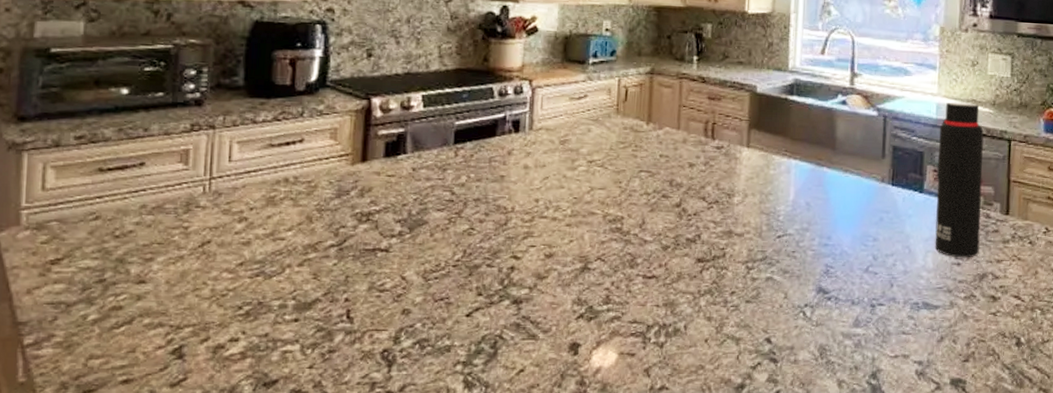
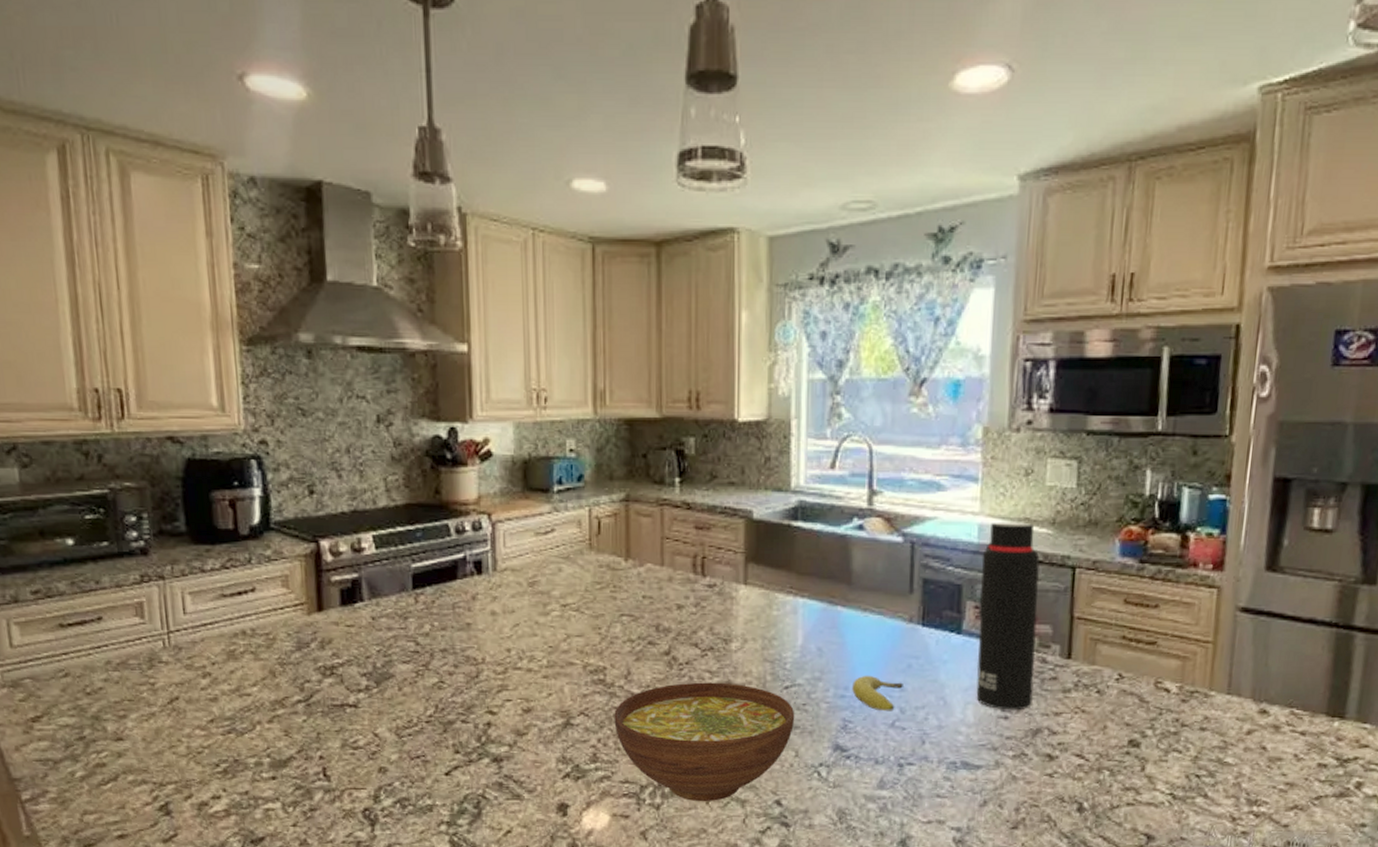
bowl: none [627,231,786,340] -> present [614,682,795,802]
fruit: none [834,226,876,258] -> present [852,675,903,712]

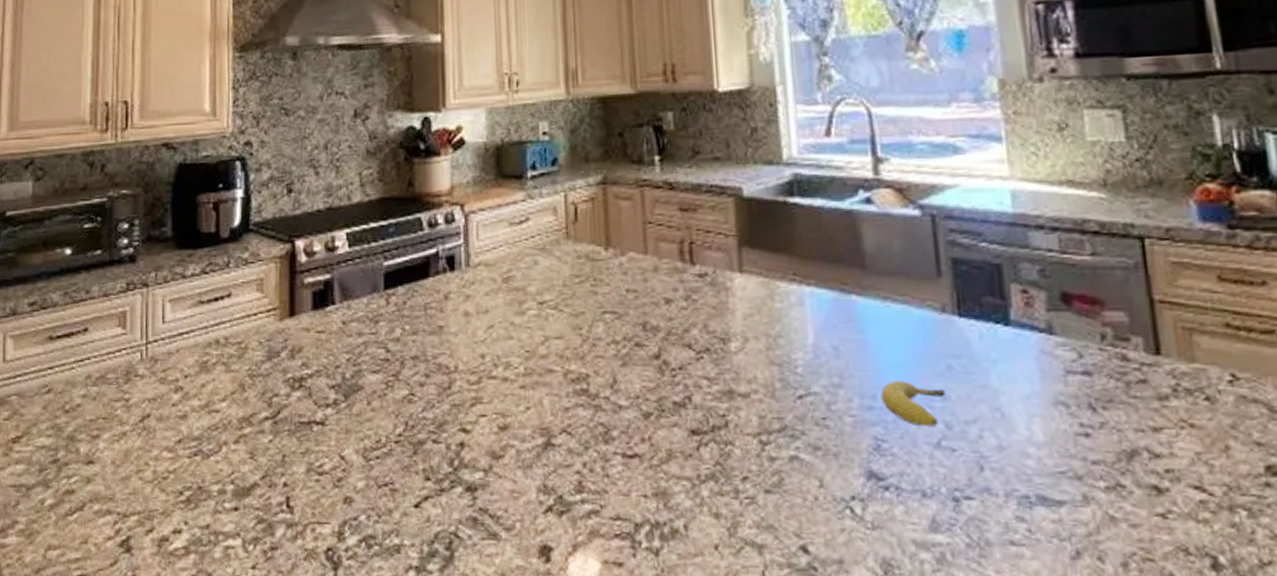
bowl: present [614,682,795,802] -> none [600,391,815,547]
water bottle: present [976,522,1040,711] -> none [1020,185,1119,425]

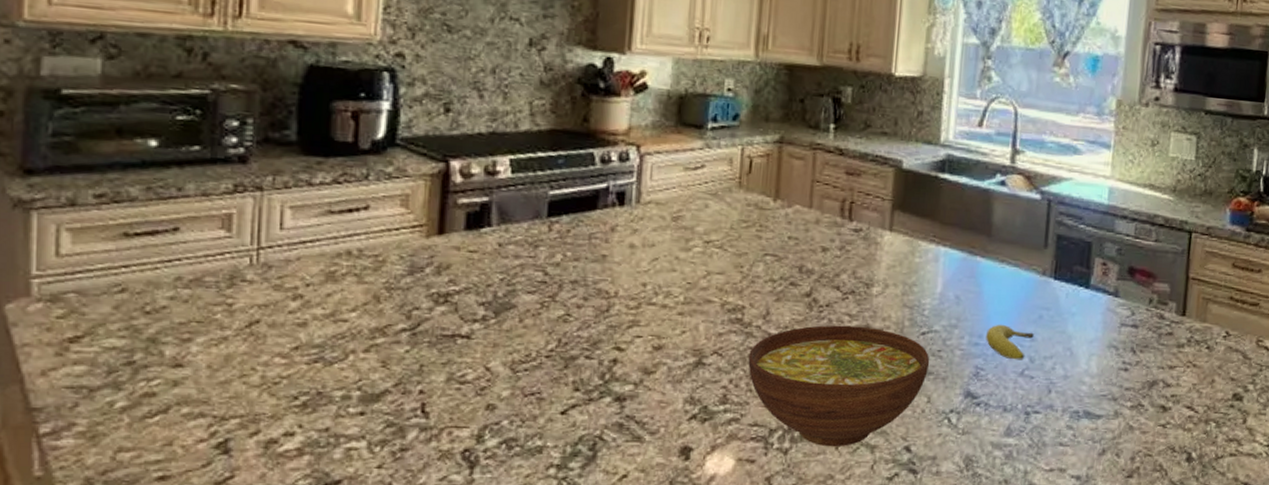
bowl: none [600,391,815,547] -> present [748,325,930,447]

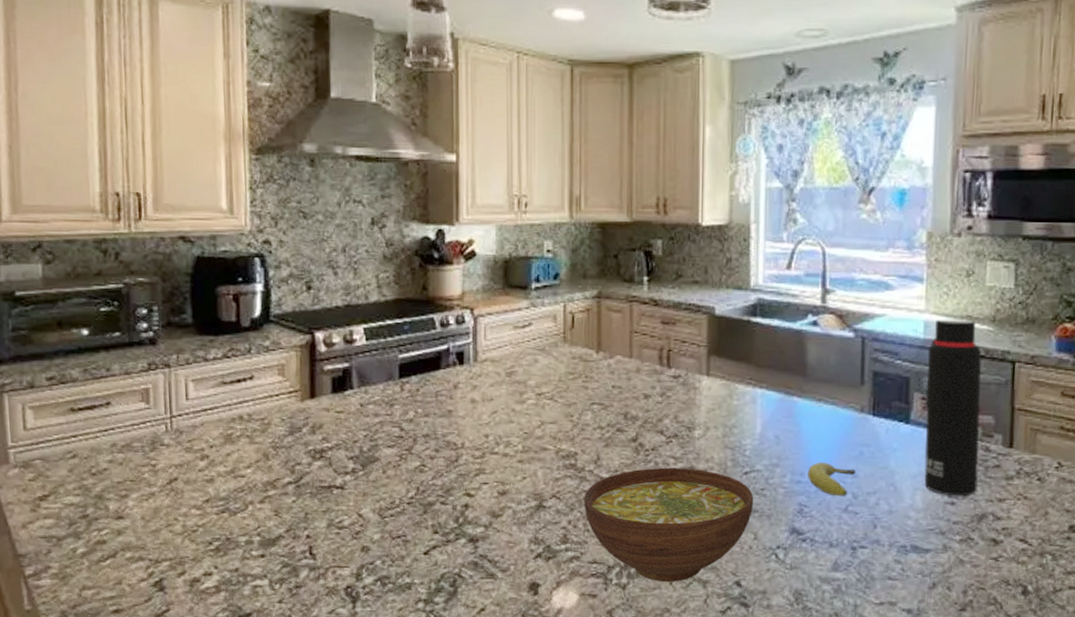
water bottle: none [1100,186,1162,363] -> present [924,319,982,497]

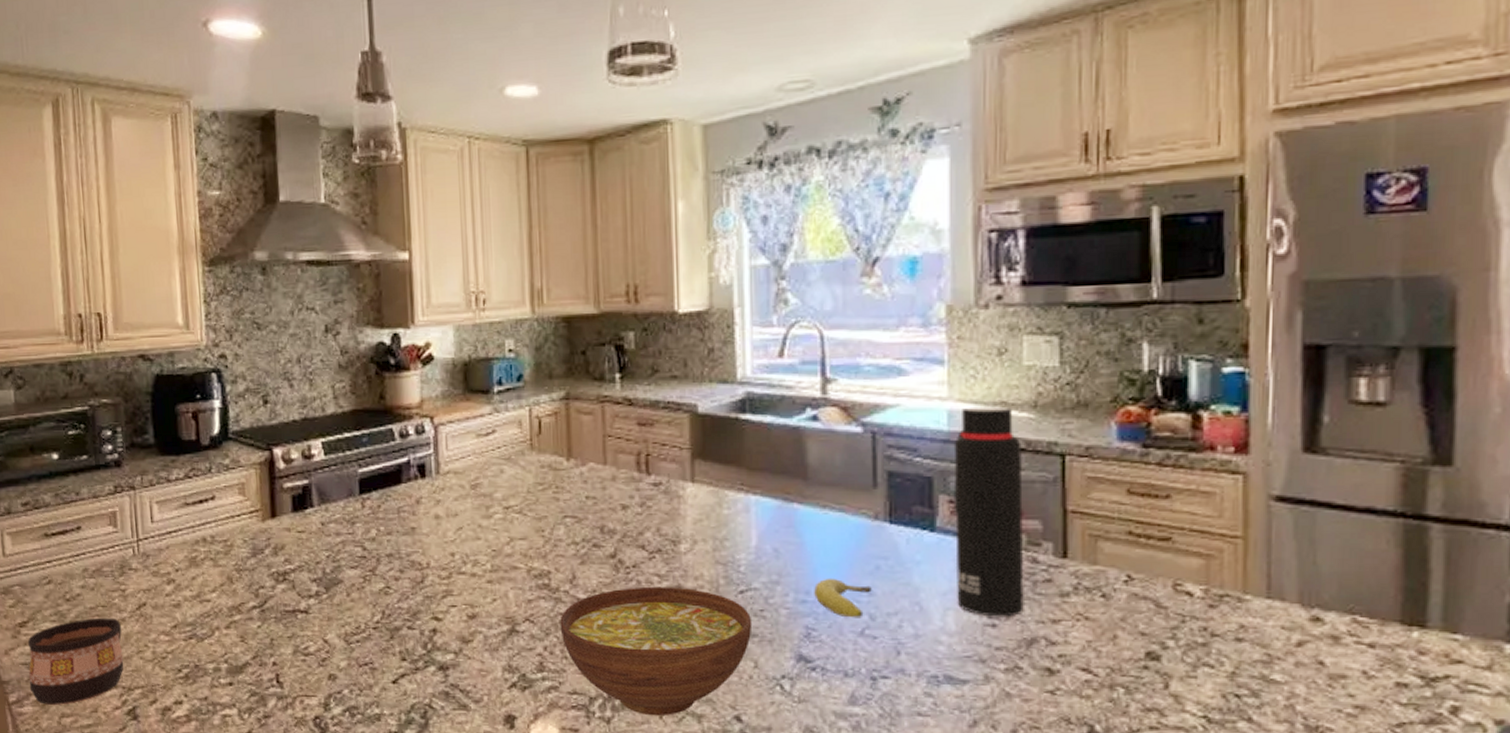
cup: none [47,492,152,578] -> present [27,617,124,705]

